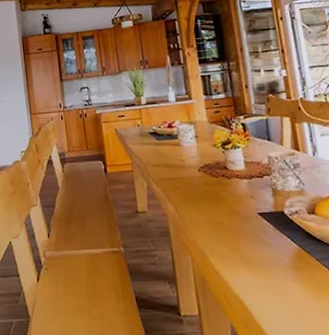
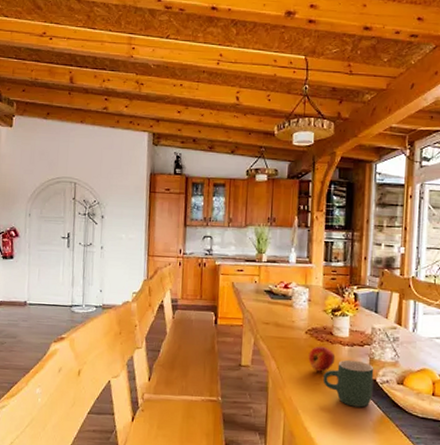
apple: none [205,182,235,210] -> present [308,346,336,372]
mug: none [225,193,284,244] -> present [322,359,374,408]

